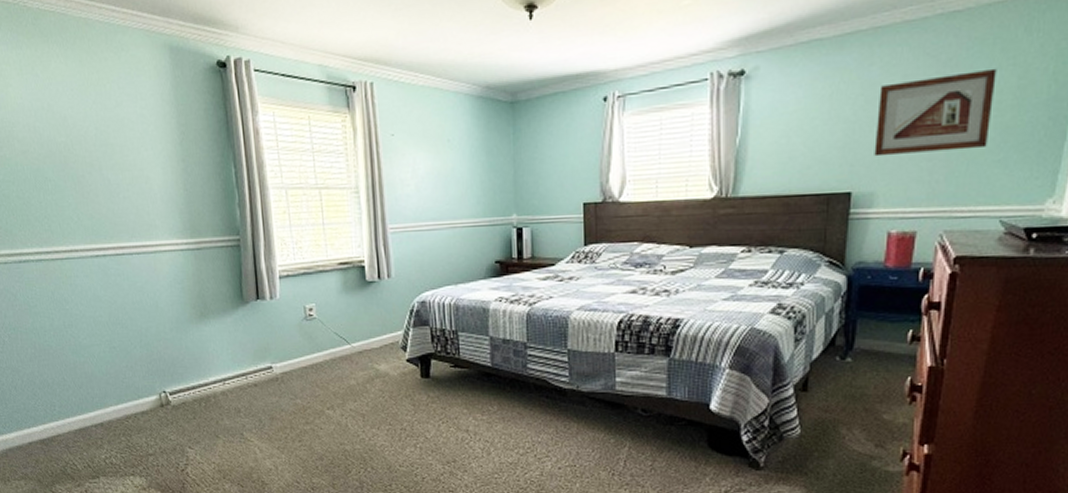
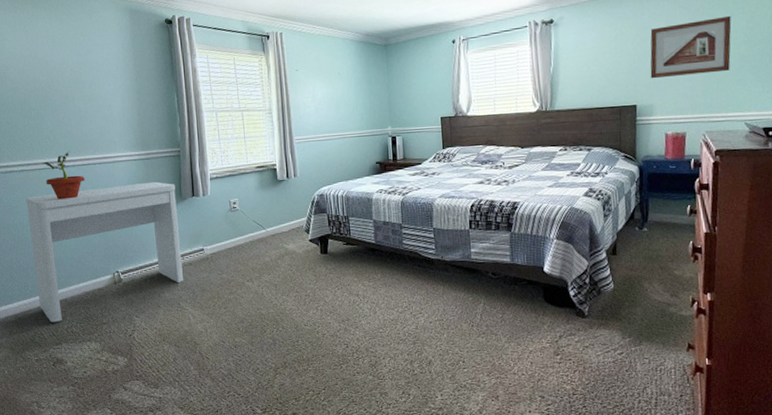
desk: none [46,279,247,452] -> present [26,181,183,323]
potted plant: none [65,237,120,299] -> present [42,151,85,200]

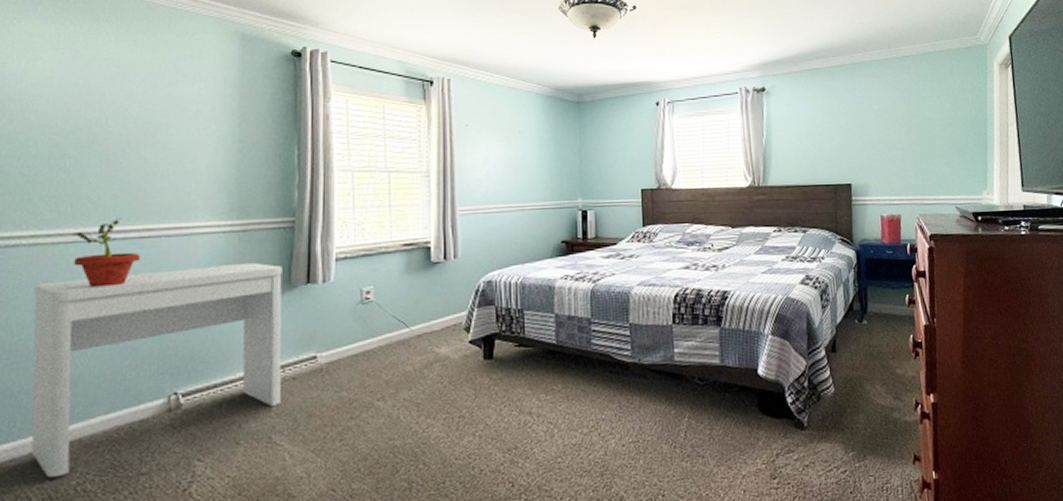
picture frame: present [650,15,732,79] -> none [862,97,939,157]

